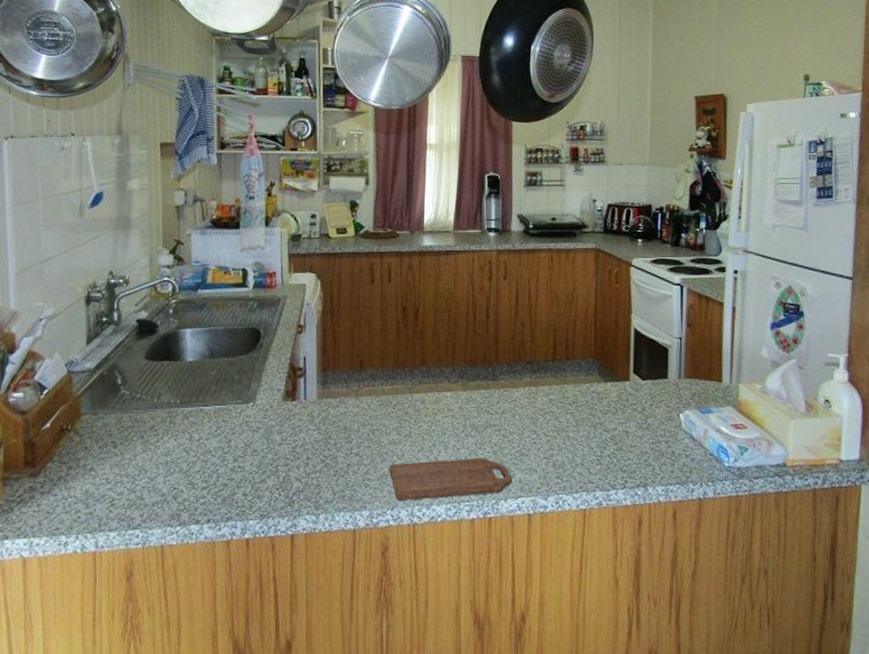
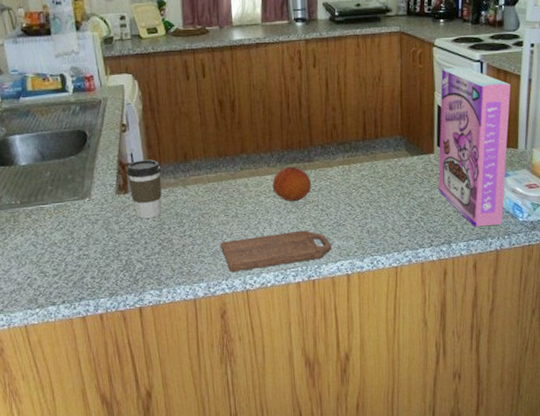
coffee cup: none [296,365,334,431] -> present [126,159,162,219]
fruit: none [451,383,494,423] -> present [272,166,311,201]
cereal box: none [634,289,714,470] -> present [438,67,511,227]

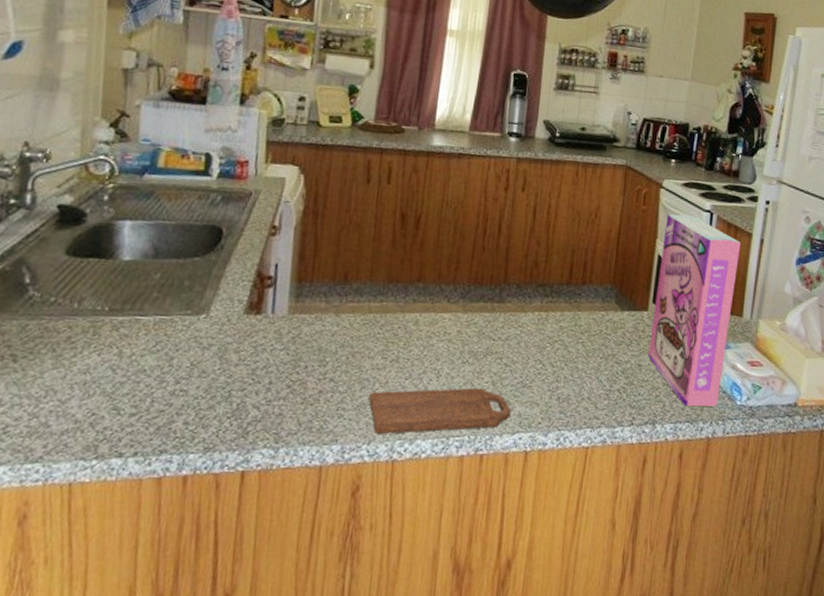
coffee cup: present [126,159,162,219] -> none [264,273,312,351]
fruit: present [272,166,311,201] -> none [448,305,498,349]

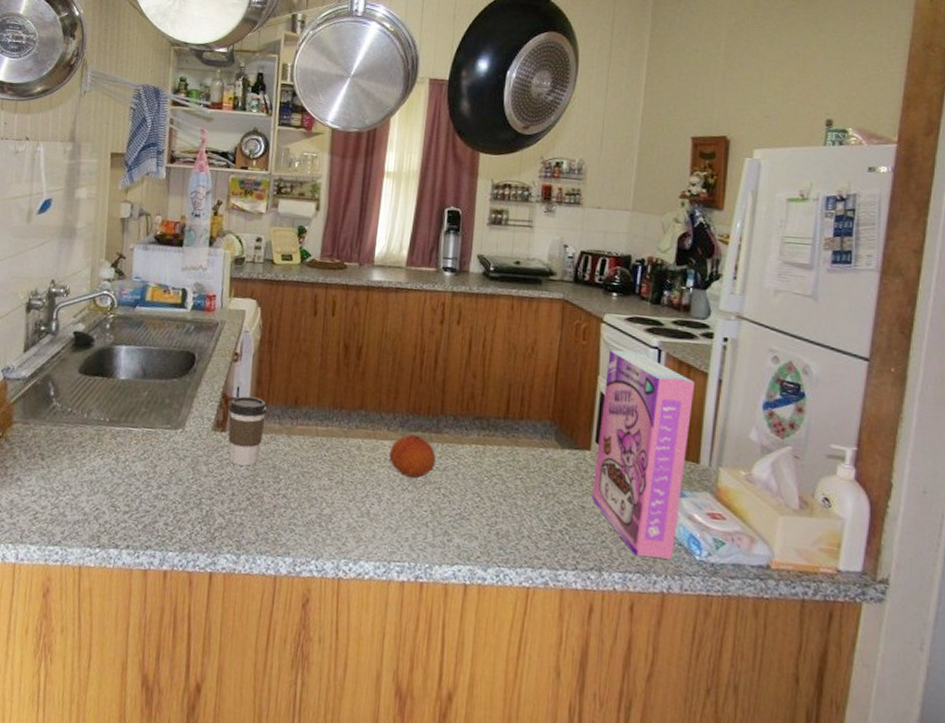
coffee cup: none [264,273,312,351] -> present [228,396,267,466]
cutting board: present [369,388,512,434] -> none [317,510,450,557]
fruit: none [448,305,498,349] -> present [389,434,436,478]

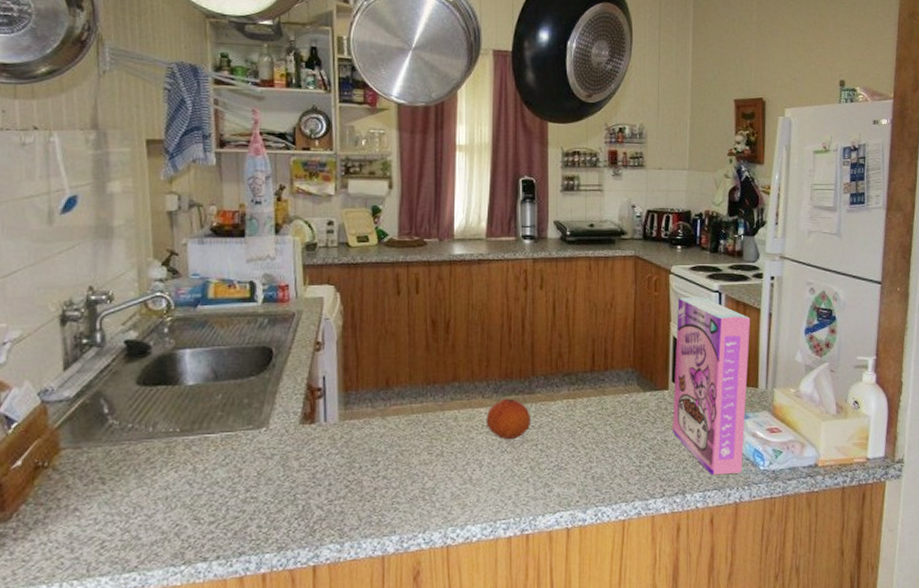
coffee cup: present [228,396,267,466] -> none [315,384,357,455]

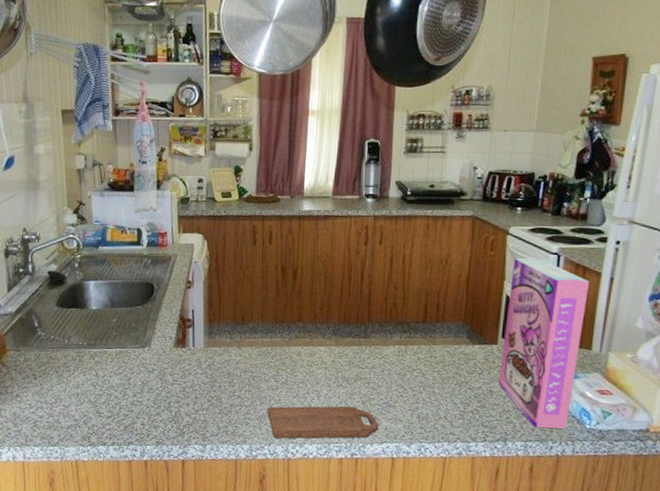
cutting board: none [420,474,551,523] -> present [267,406,379,439]
fruit: present [486,398,530,439] -> none [325,340,365,376]

